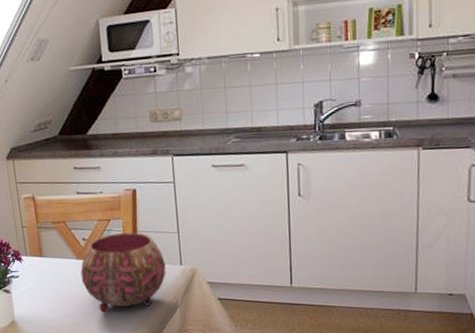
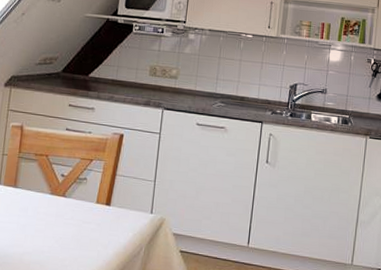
bowl: present [80,232,166,313] -> none [50,174,137,253]

